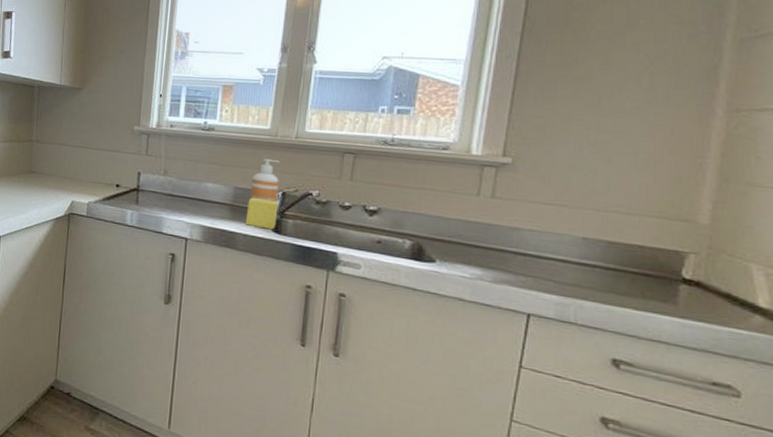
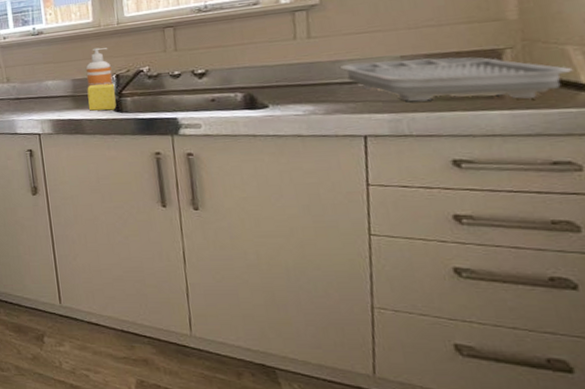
dish rack: none [517,233,753,311] -> present [339,57,573,102]

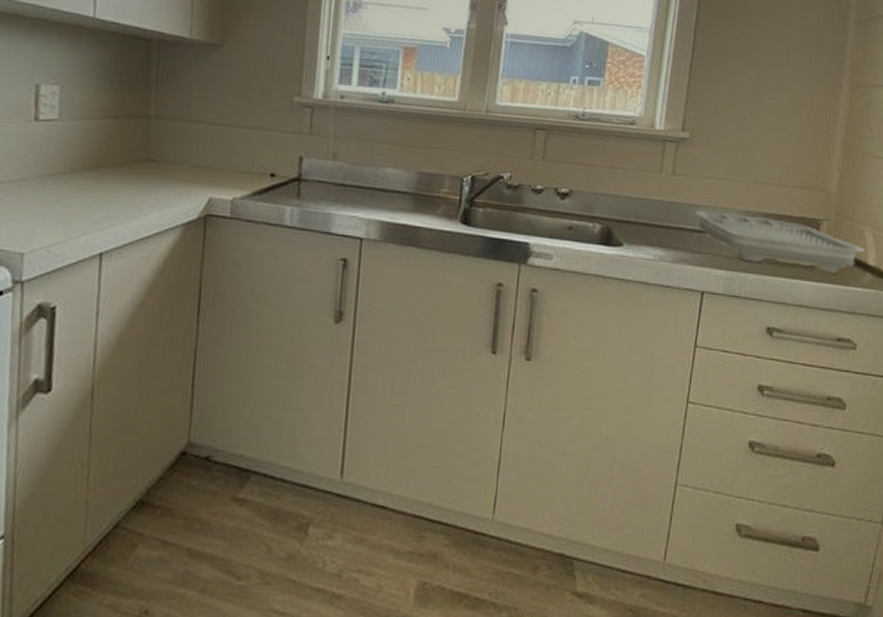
soap dispenser: present [85,47,113,88] -> none [435,136,469,188]
sponge: present [87,83,117,111] -> none [432,183,468,221]

